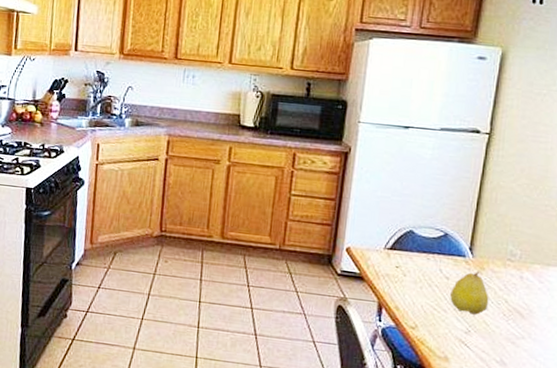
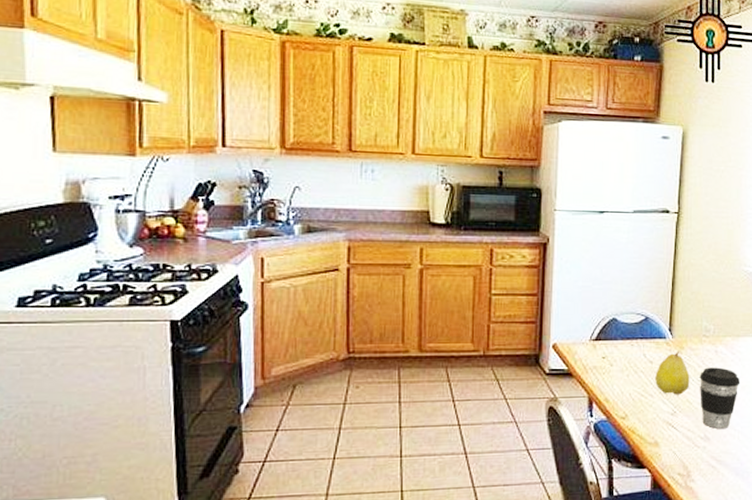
coffee cup: none [498,292,547,358] -> present [700,367,741,430]

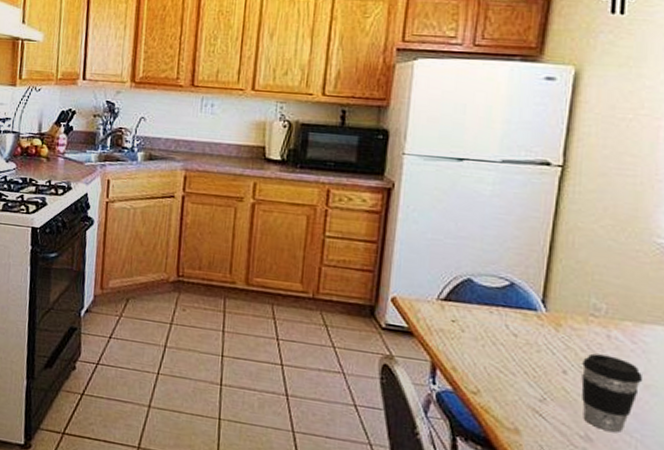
fruit: present [655,351,690,395] -> none [519,327,568,380]

